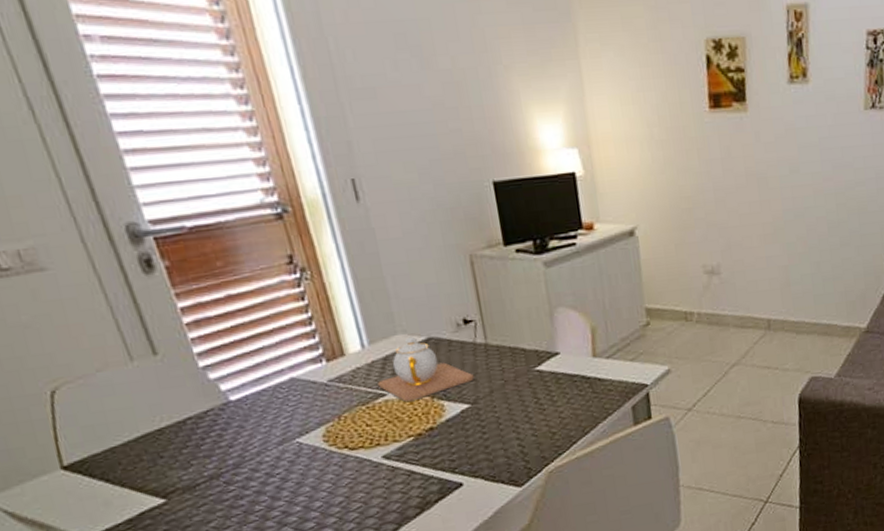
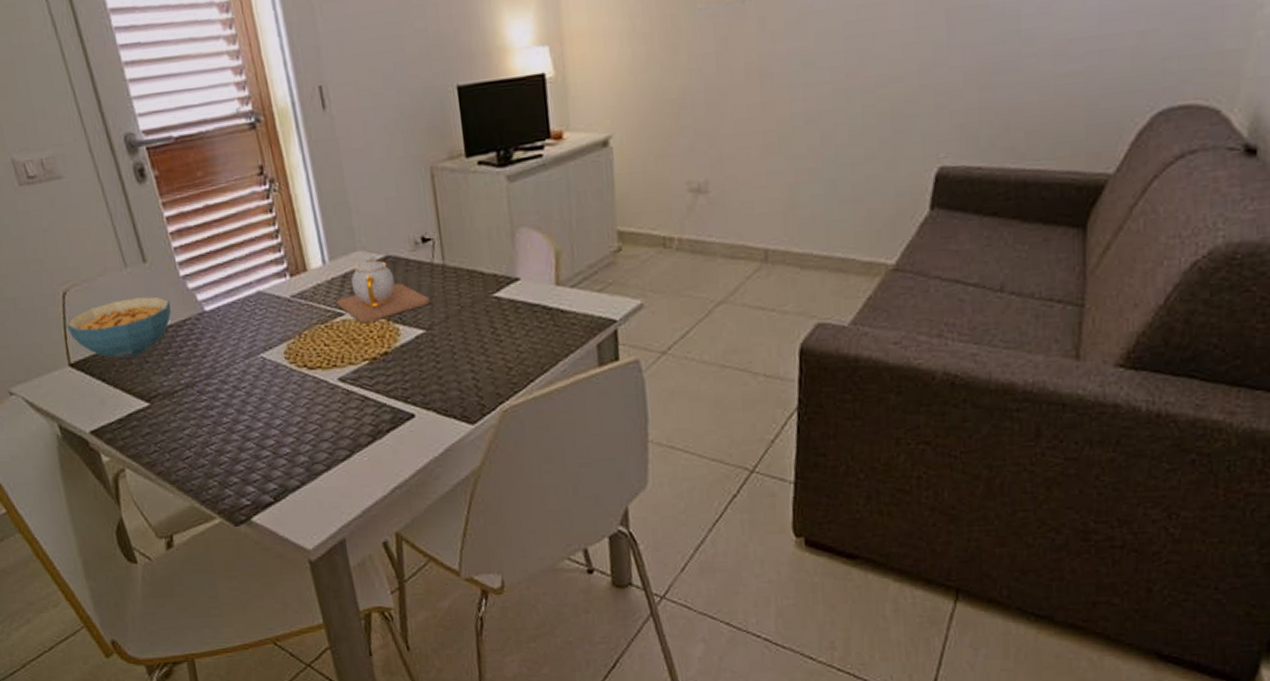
cereal bowl: none [56,389,190,456] -> present [66,296,171,358]

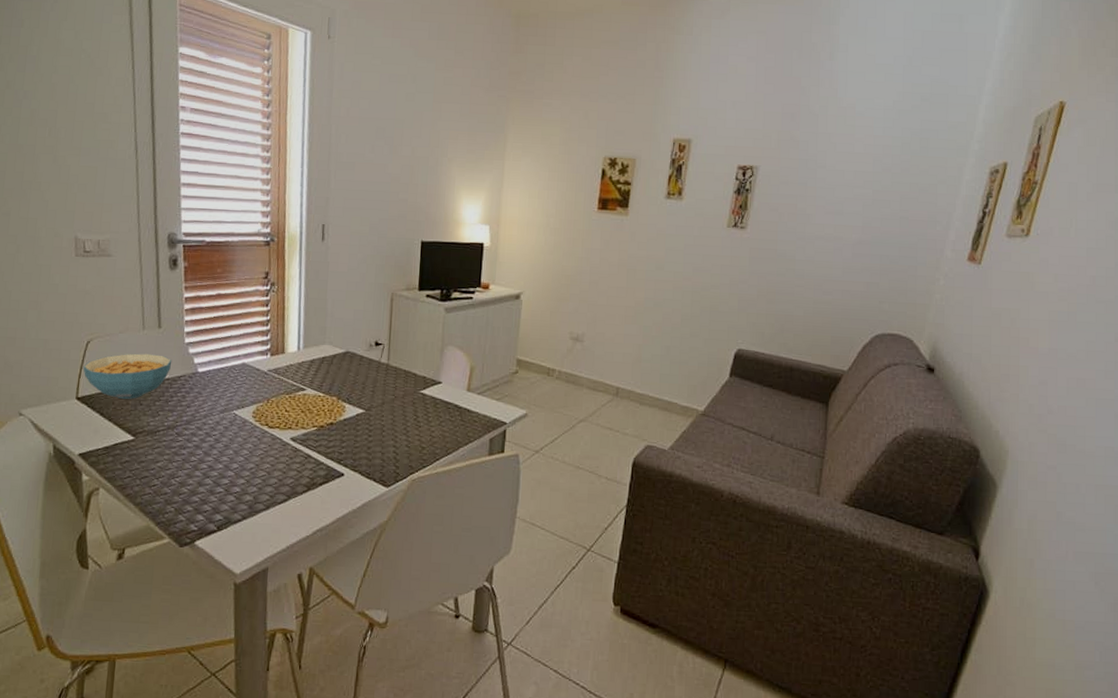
teapot: present [336,254,430,323] -> none [302,348,373,398]

